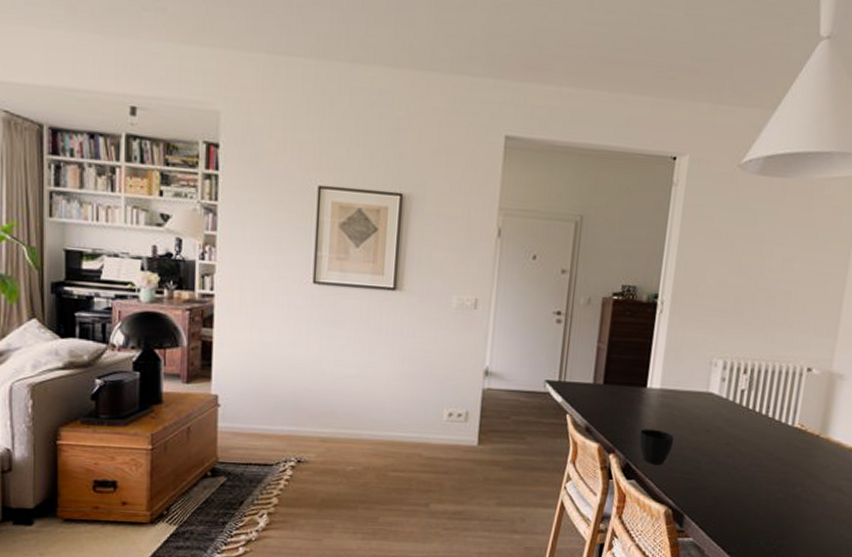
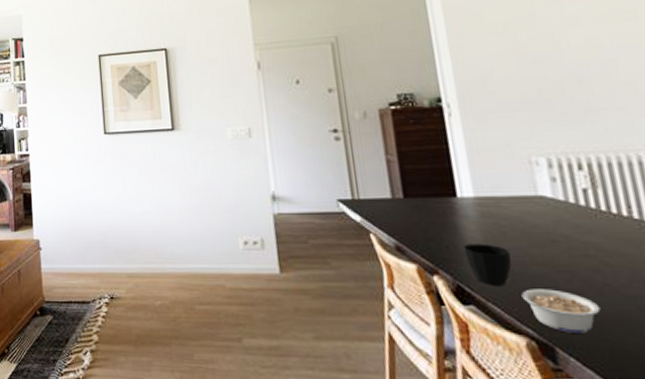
legume: none [672,468,724,504] -> present [521,289,601,333]

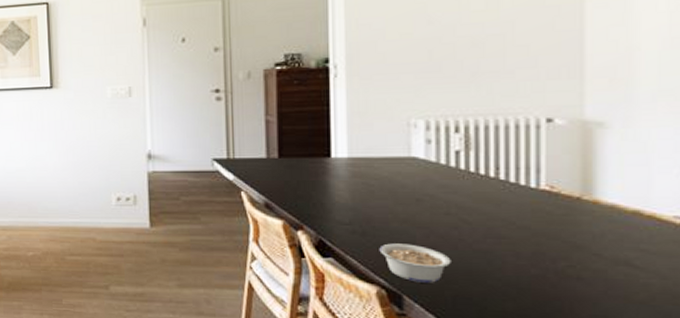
cup: present [463,243,512,285] -> none [331,201,375,240]

